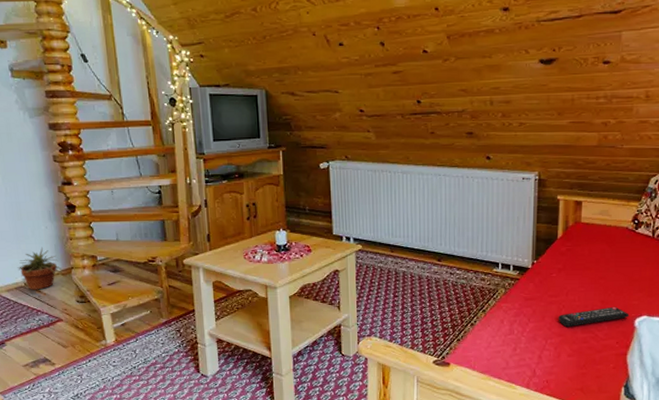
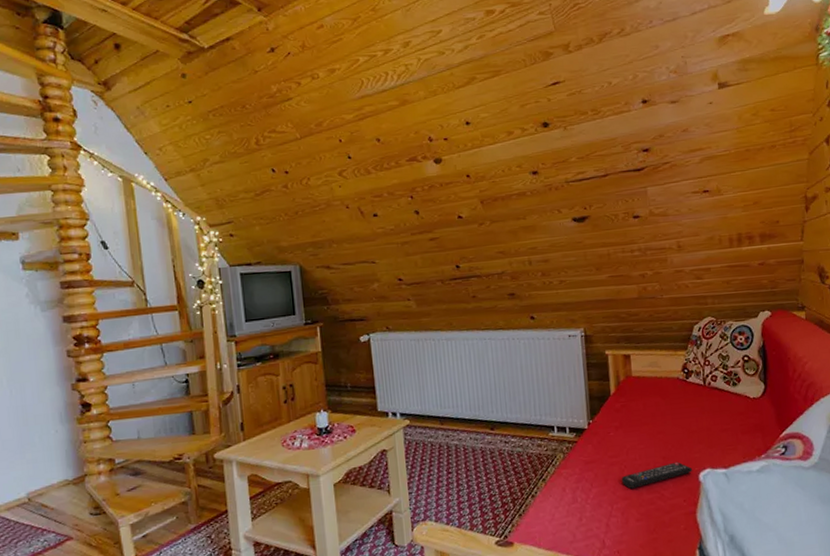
potted plant: present [17,247,62,290] -> none [21,454,73,506]

